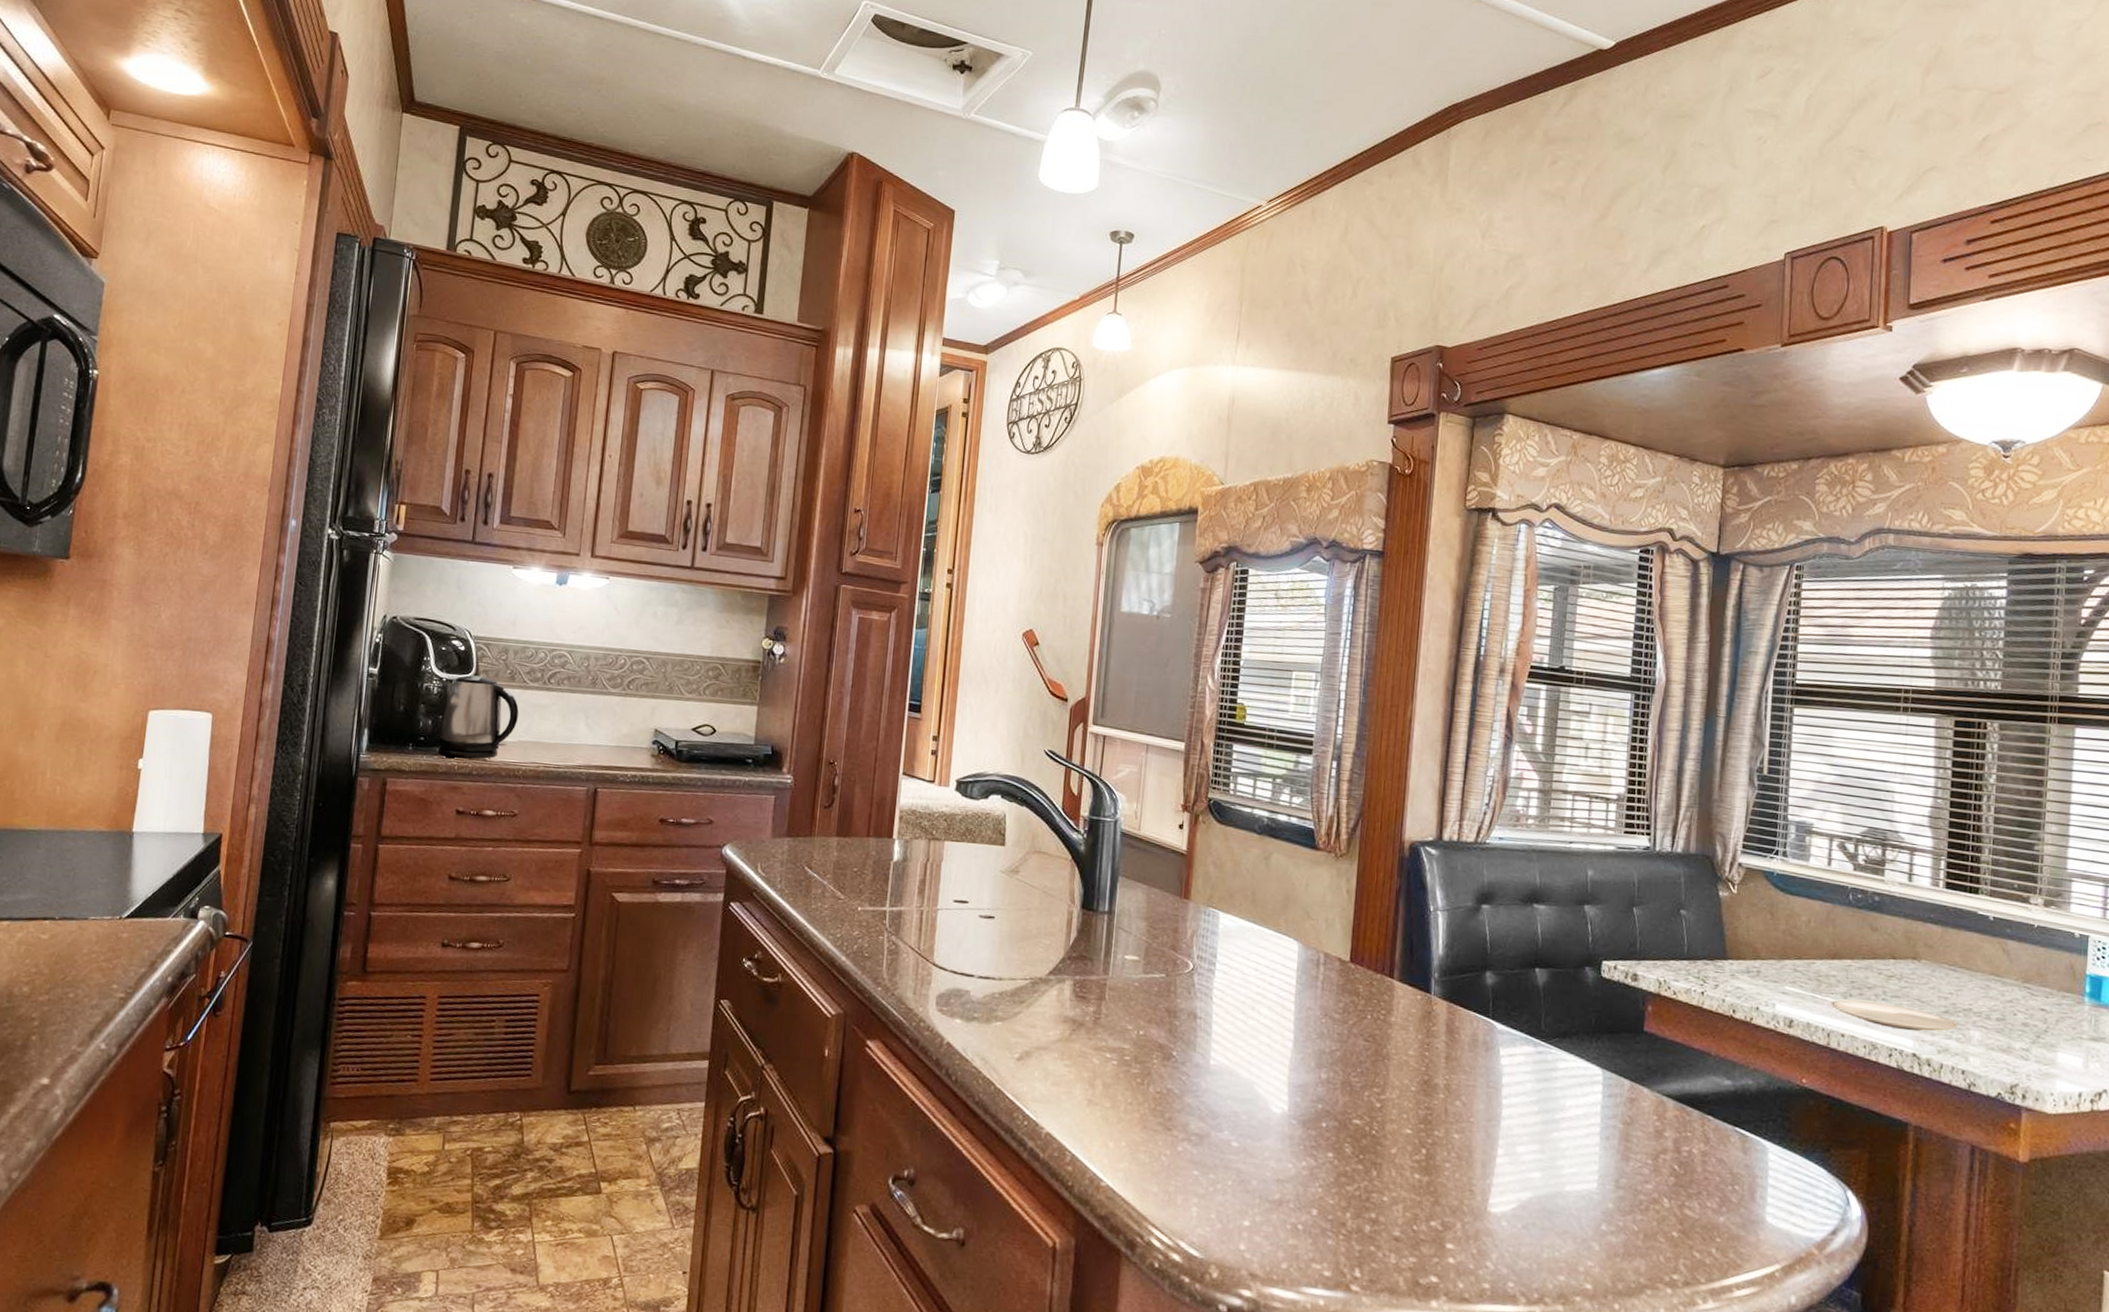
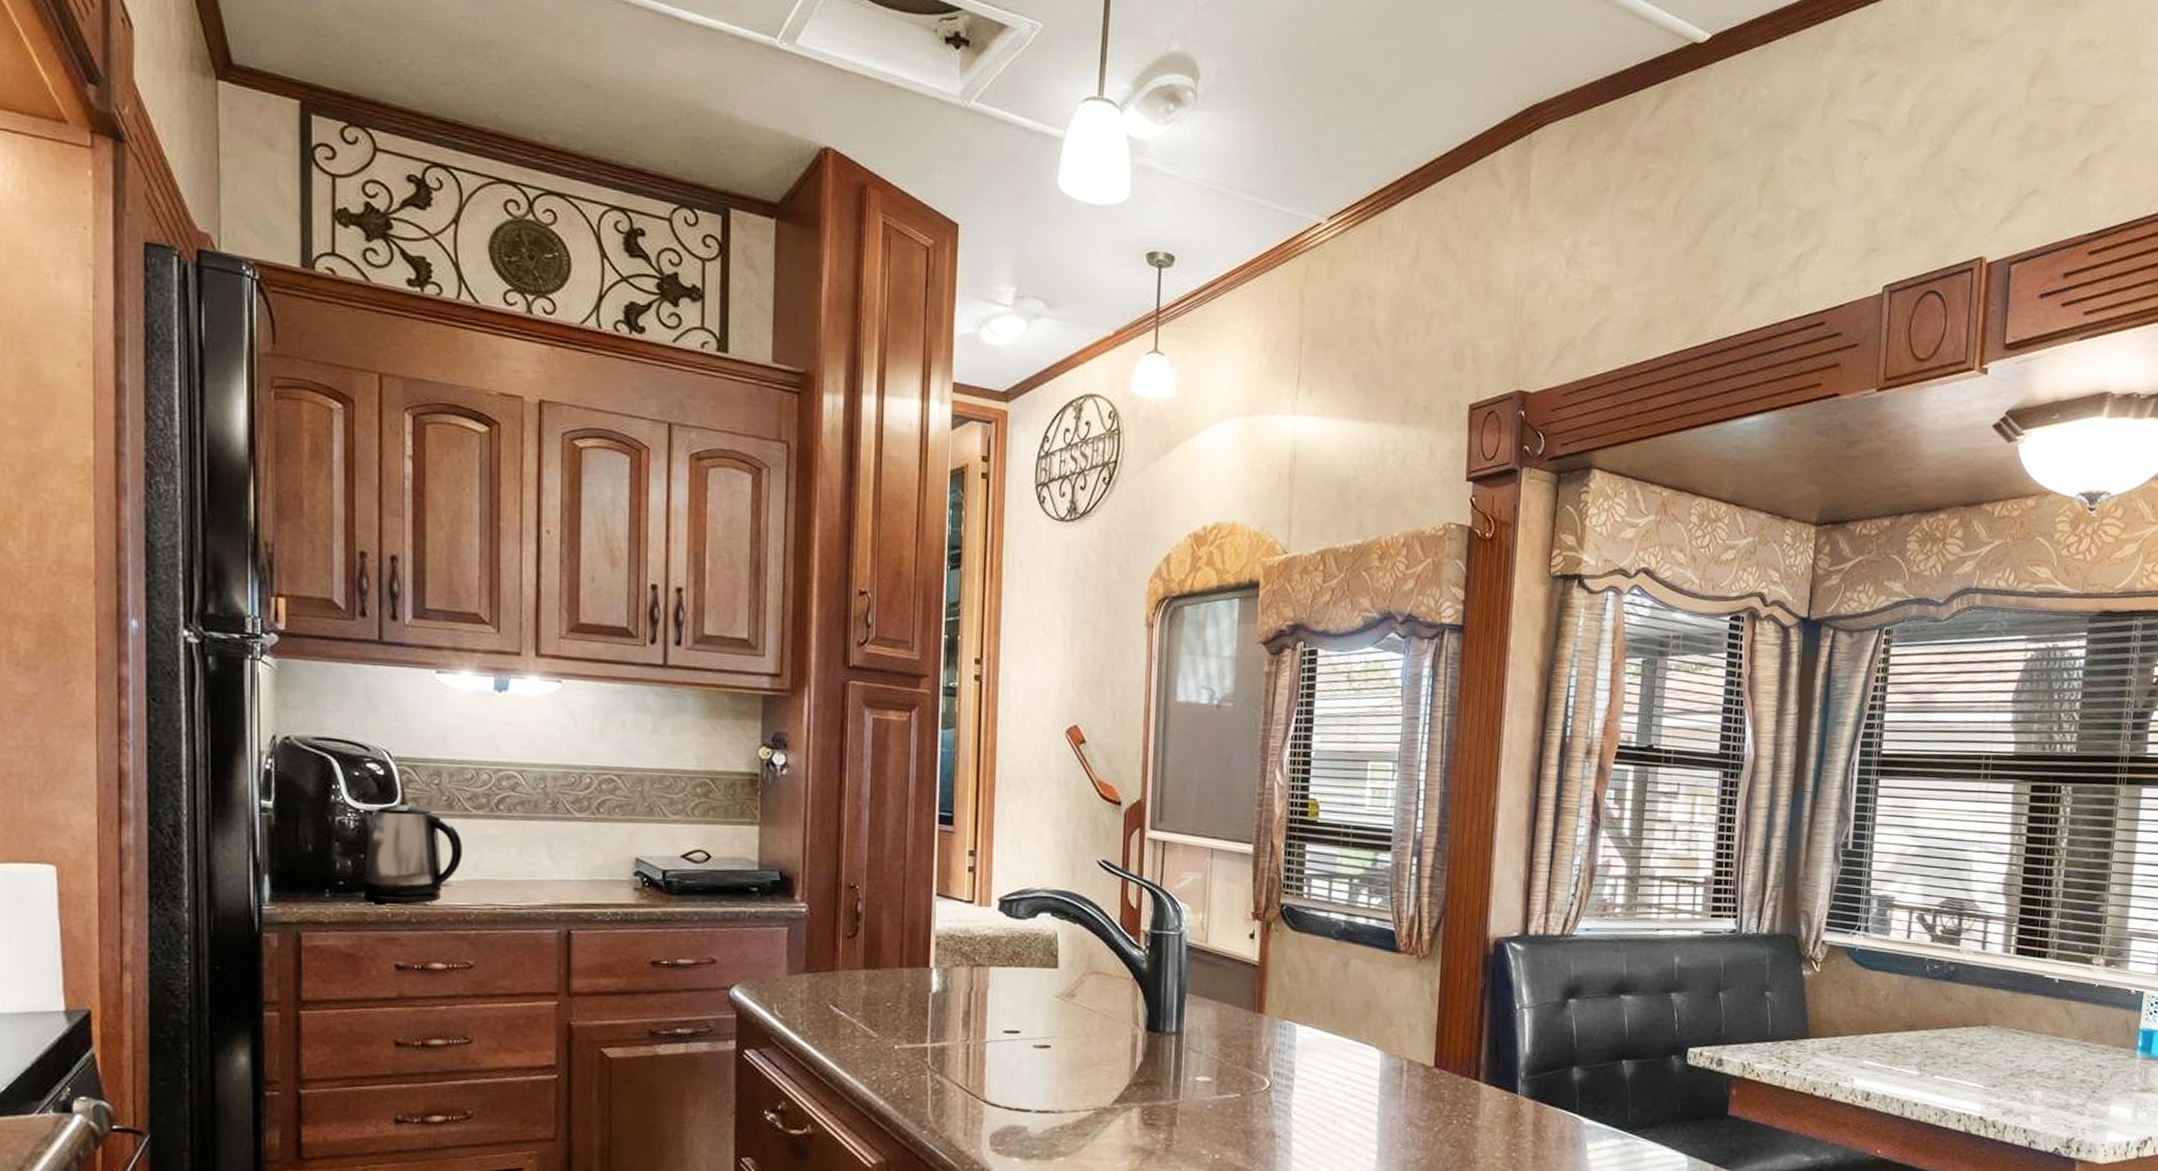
plate: present [1830,999,1958,1031] -> none [1905,1068,2022,1095]

